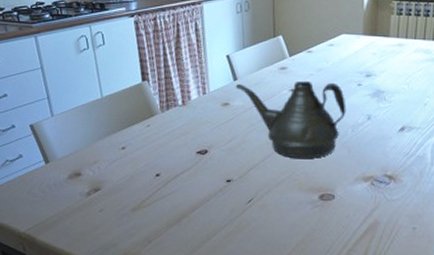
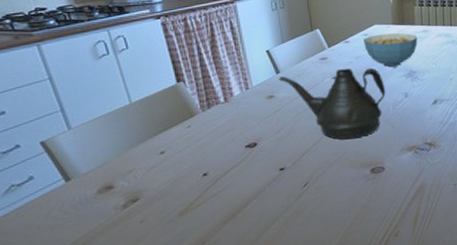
cereal bowl: none [328,45,391,83] -> present [364,33,418,67]

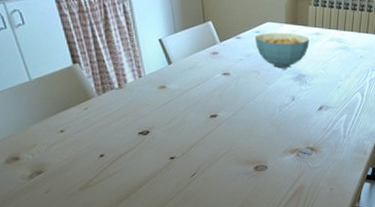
teapot: present [278,68,386,140] -> none [170,65,274,136]

